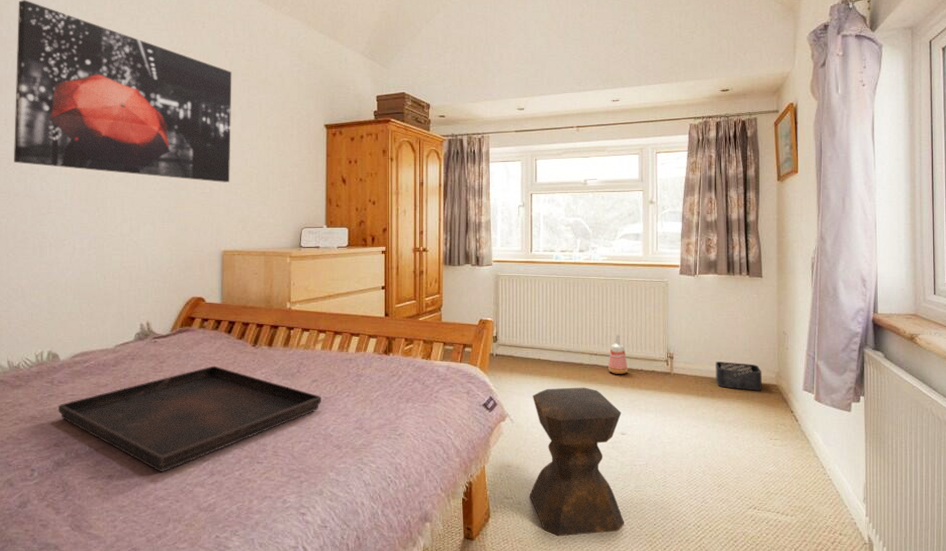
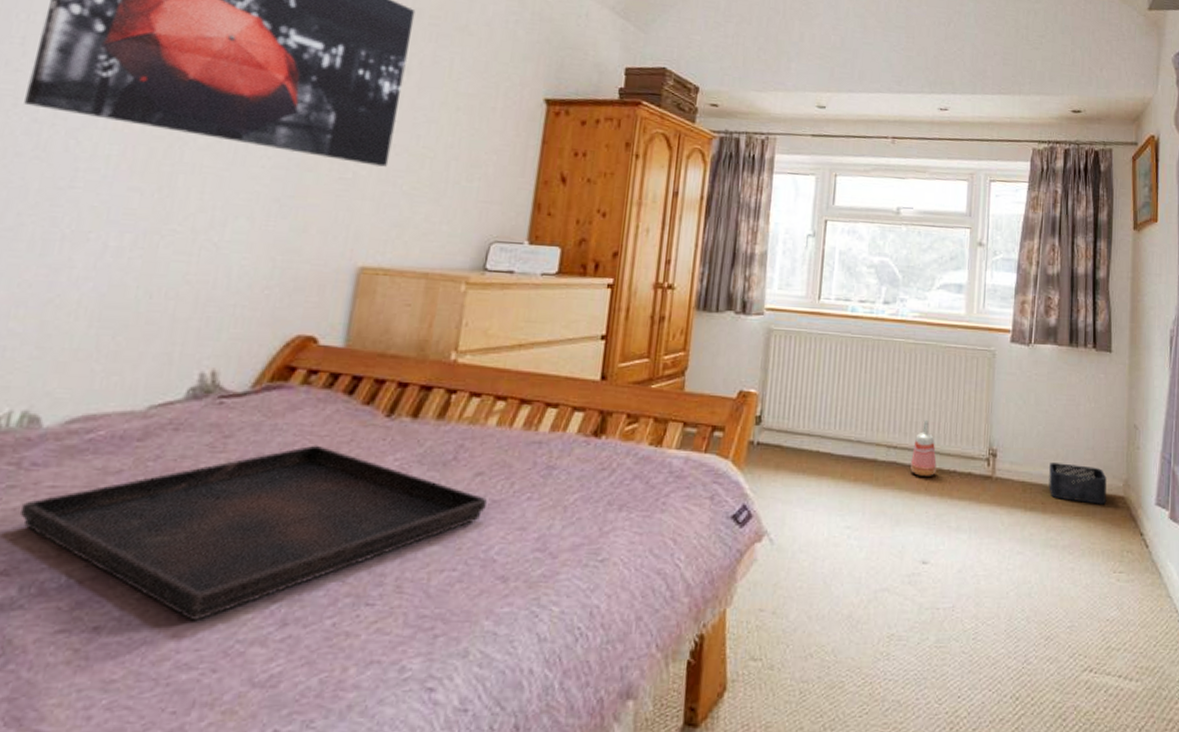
stool: present [530,387,625,537] -> none [787,493,924,719]

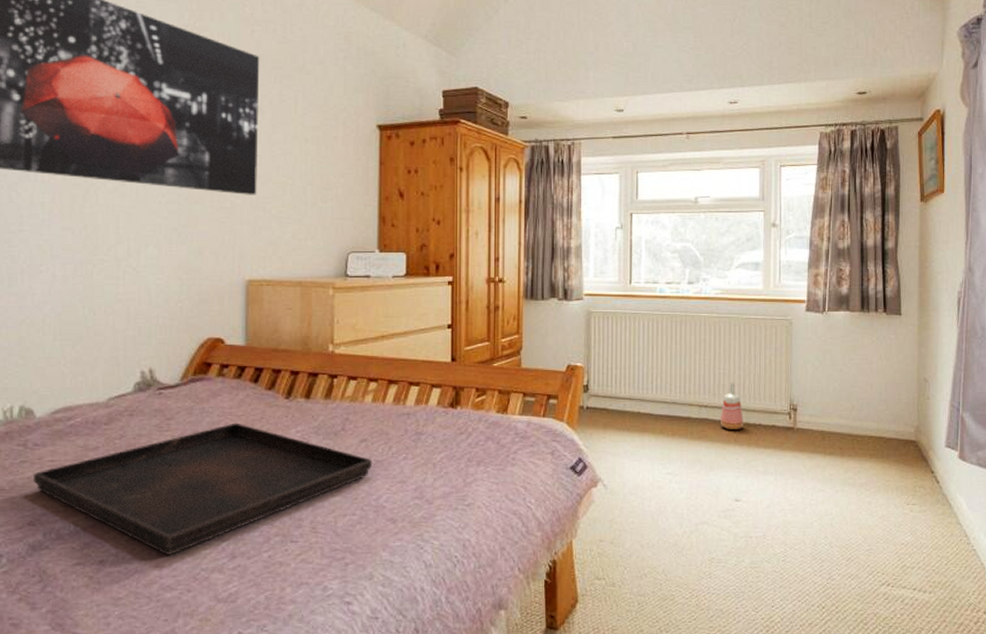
storage bin: present [1049,463,1107,504] -> none [845,414,899,448]

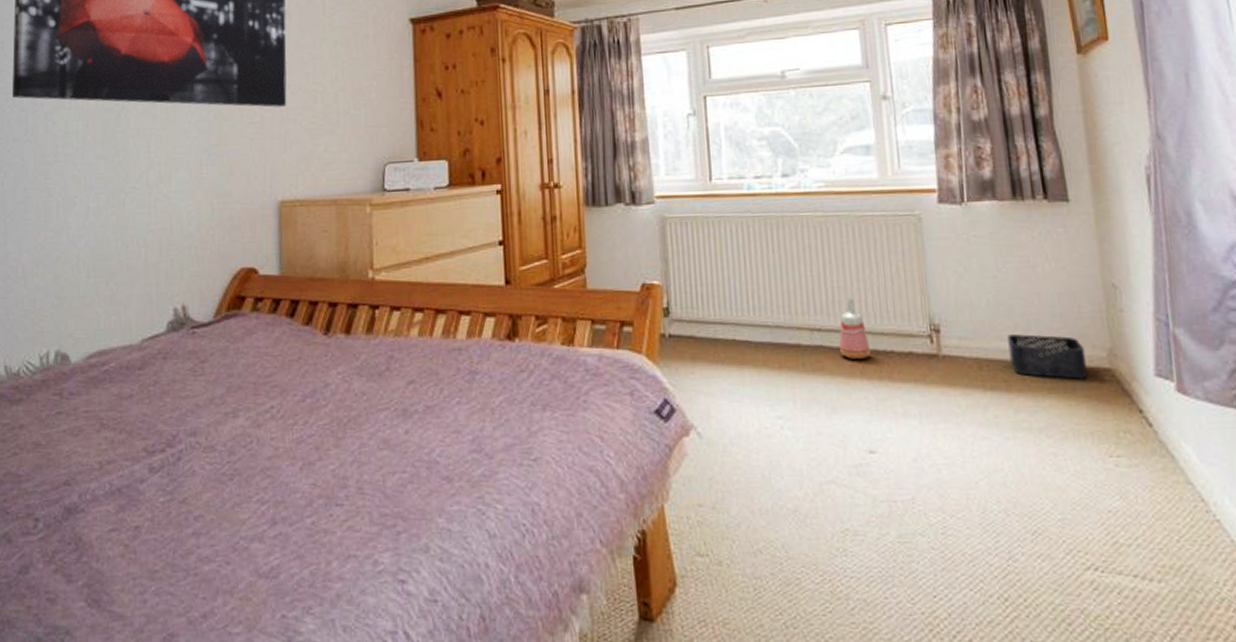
serving tray: present [34,423,372,556] -> none [69,364,422,522]
storage bin: none [845,414,899,448] -> present [1007,334,1087,379]

